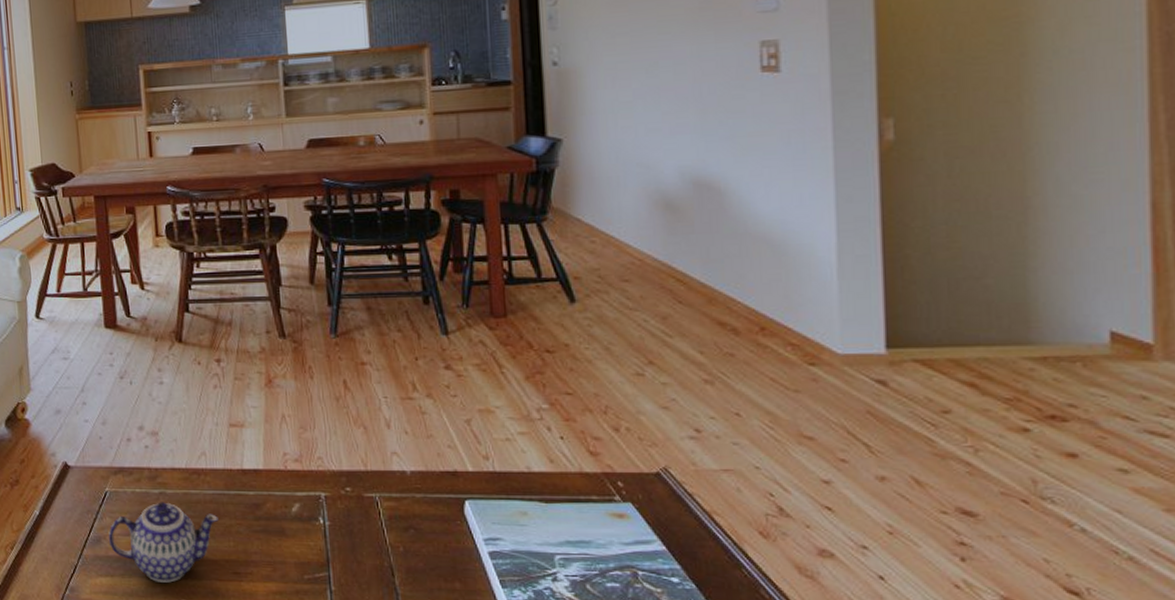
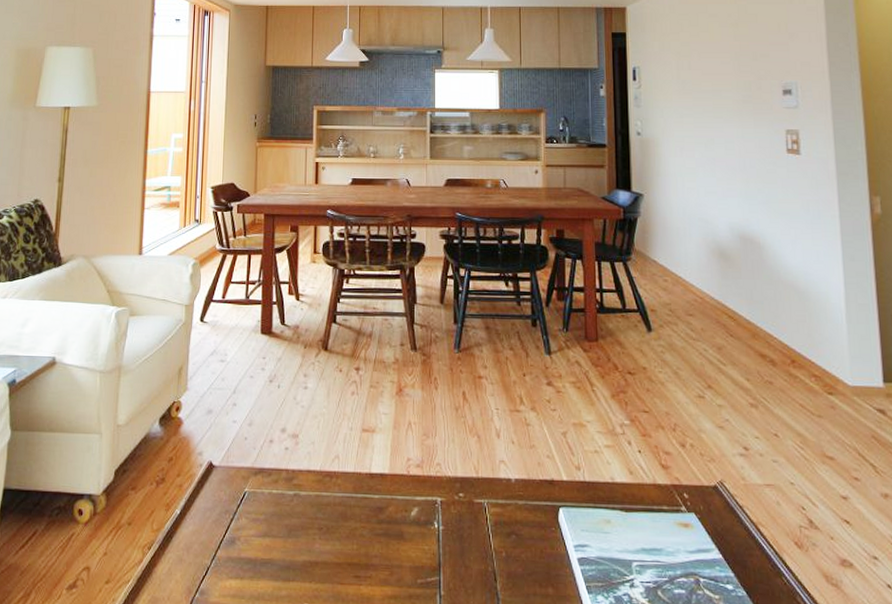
teapot: present [109,502,218,583] -> none [243,503,345,586]

